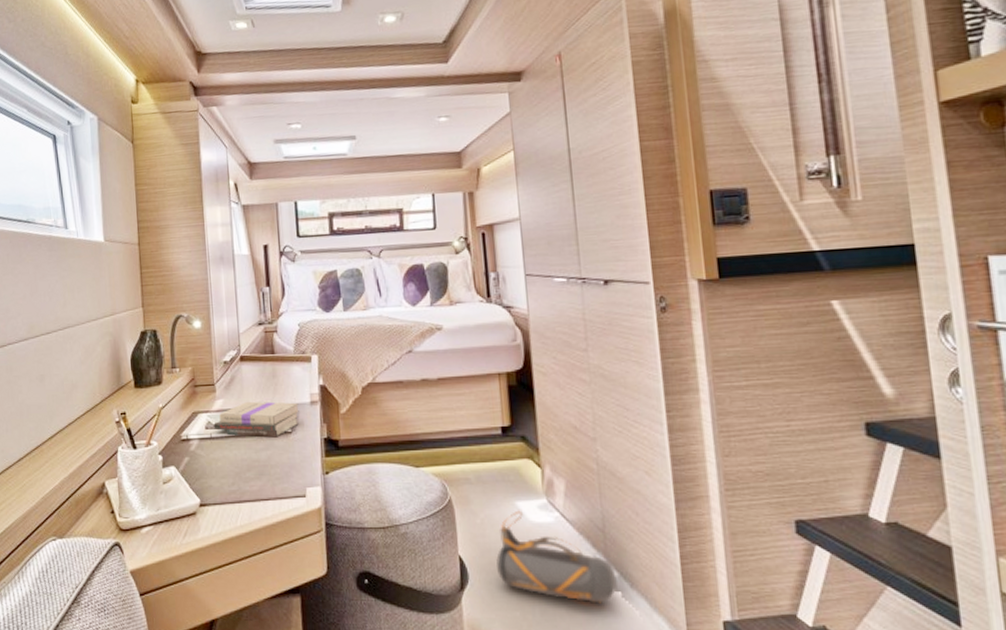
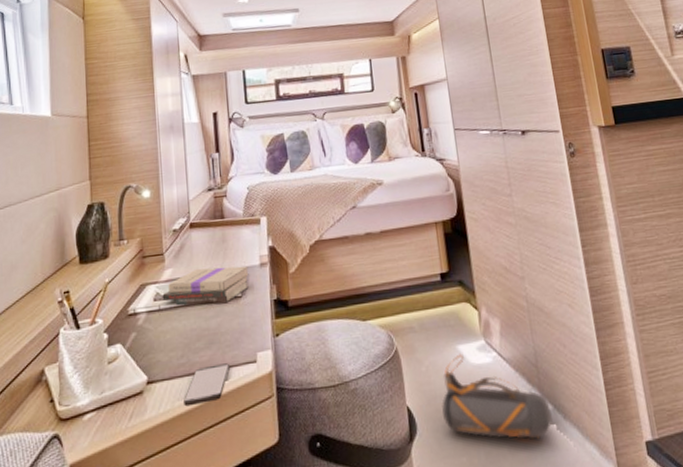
smartphone: none [235,495,279,531] -> present [184,363,230,407]

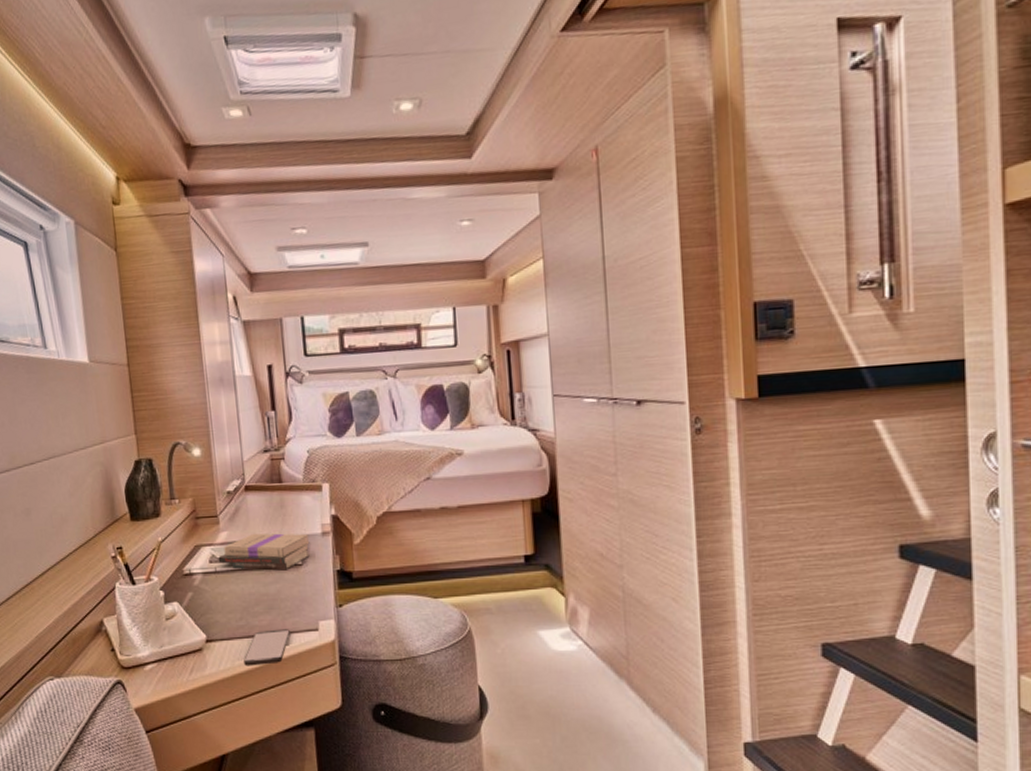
backpack: present [442,353,553,440] -> none [517,639,639,729]

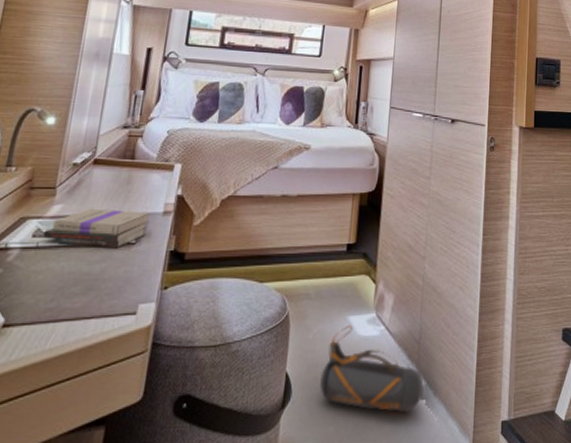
smartphone: present [244,629,290,666] -> none [42,312,105,355]
backpack: none [517,639,639,729] -> present [320,324,424,413]

